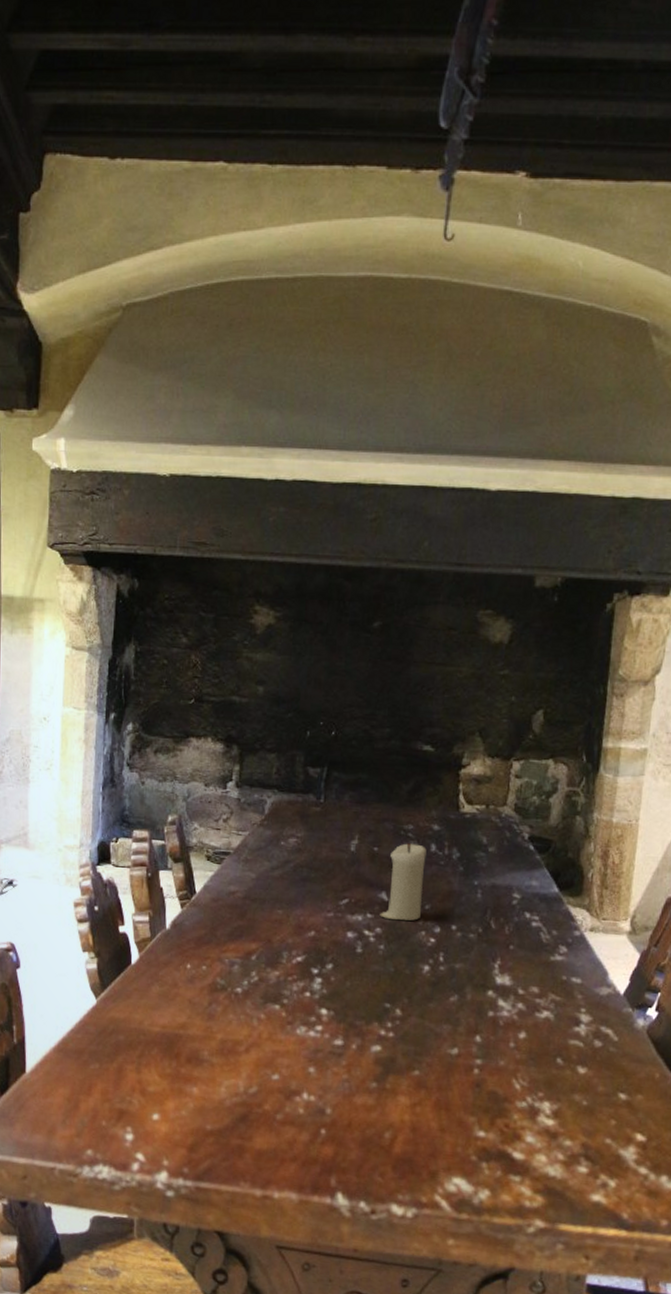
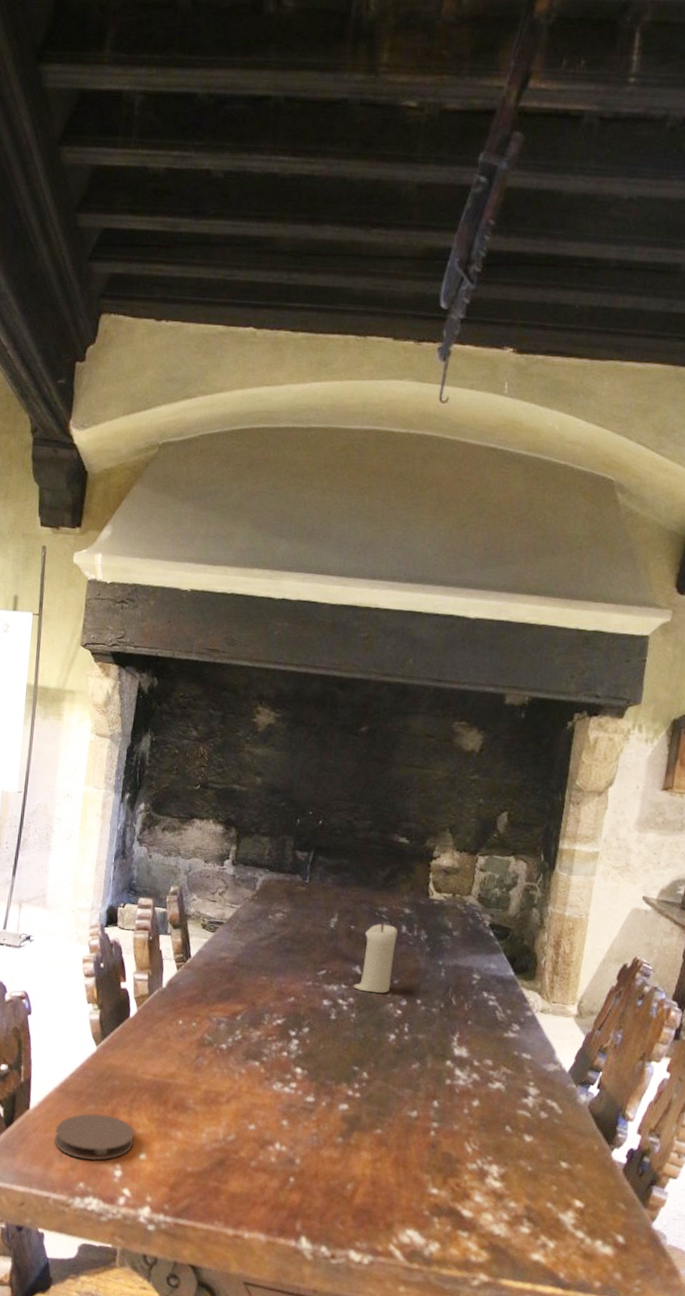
coaster: none [56,1073,145,1125] -> present [54,1113,134,1161]

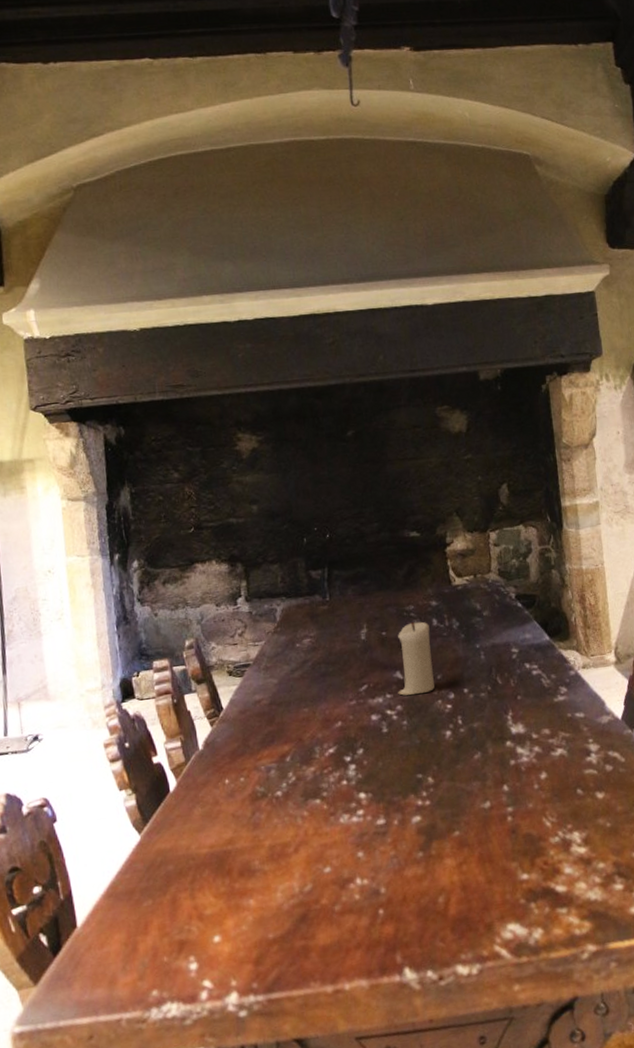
coaster: present [54,1113,134,1161] -> none [111,905,204,965]

